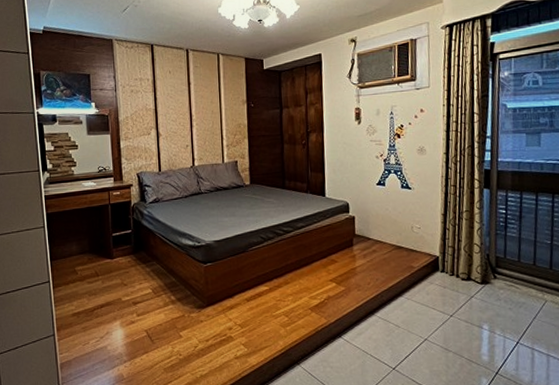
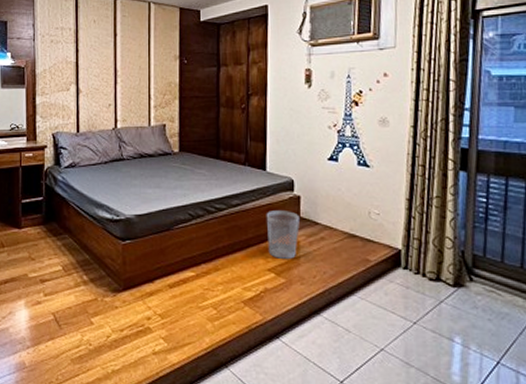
wastebasket: none [326,230,355,270] -> present [266,211,300,259]

